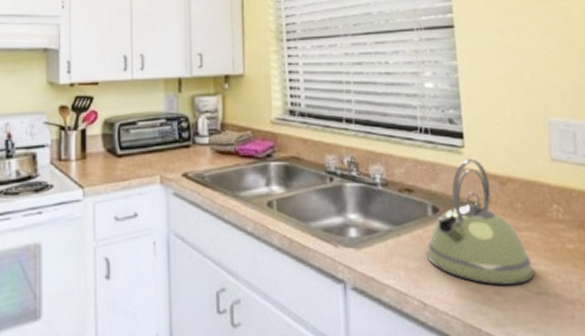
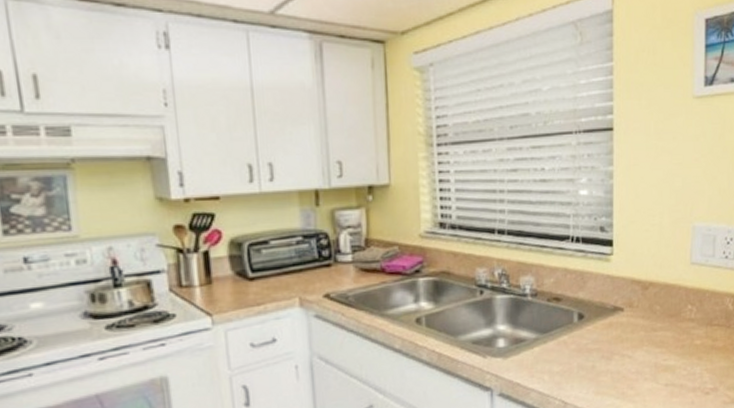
kettle: present [427,159,535,286] -> none [570,266,664,381]

